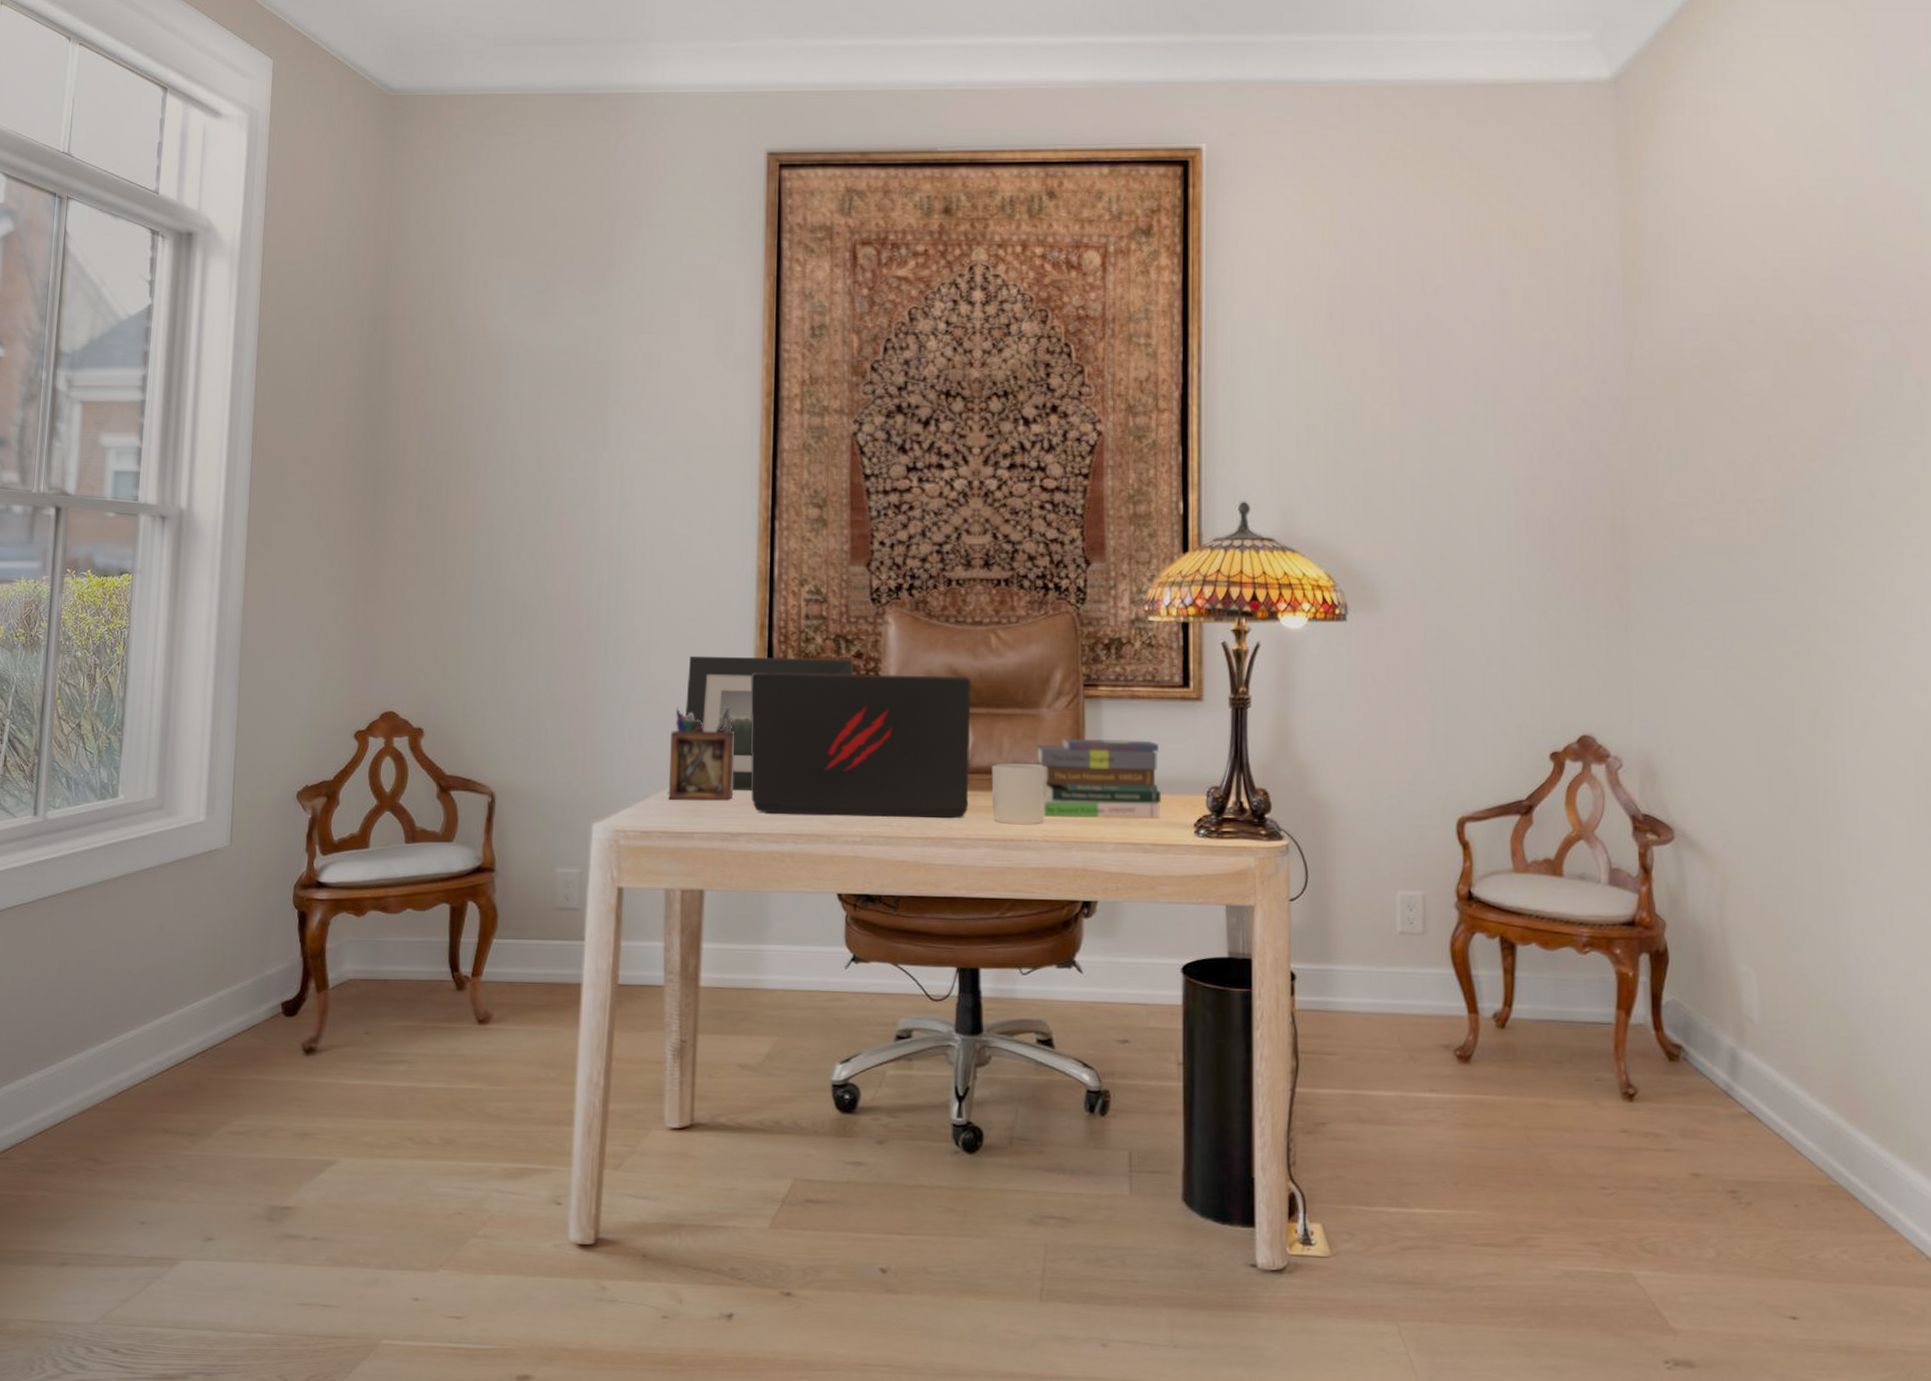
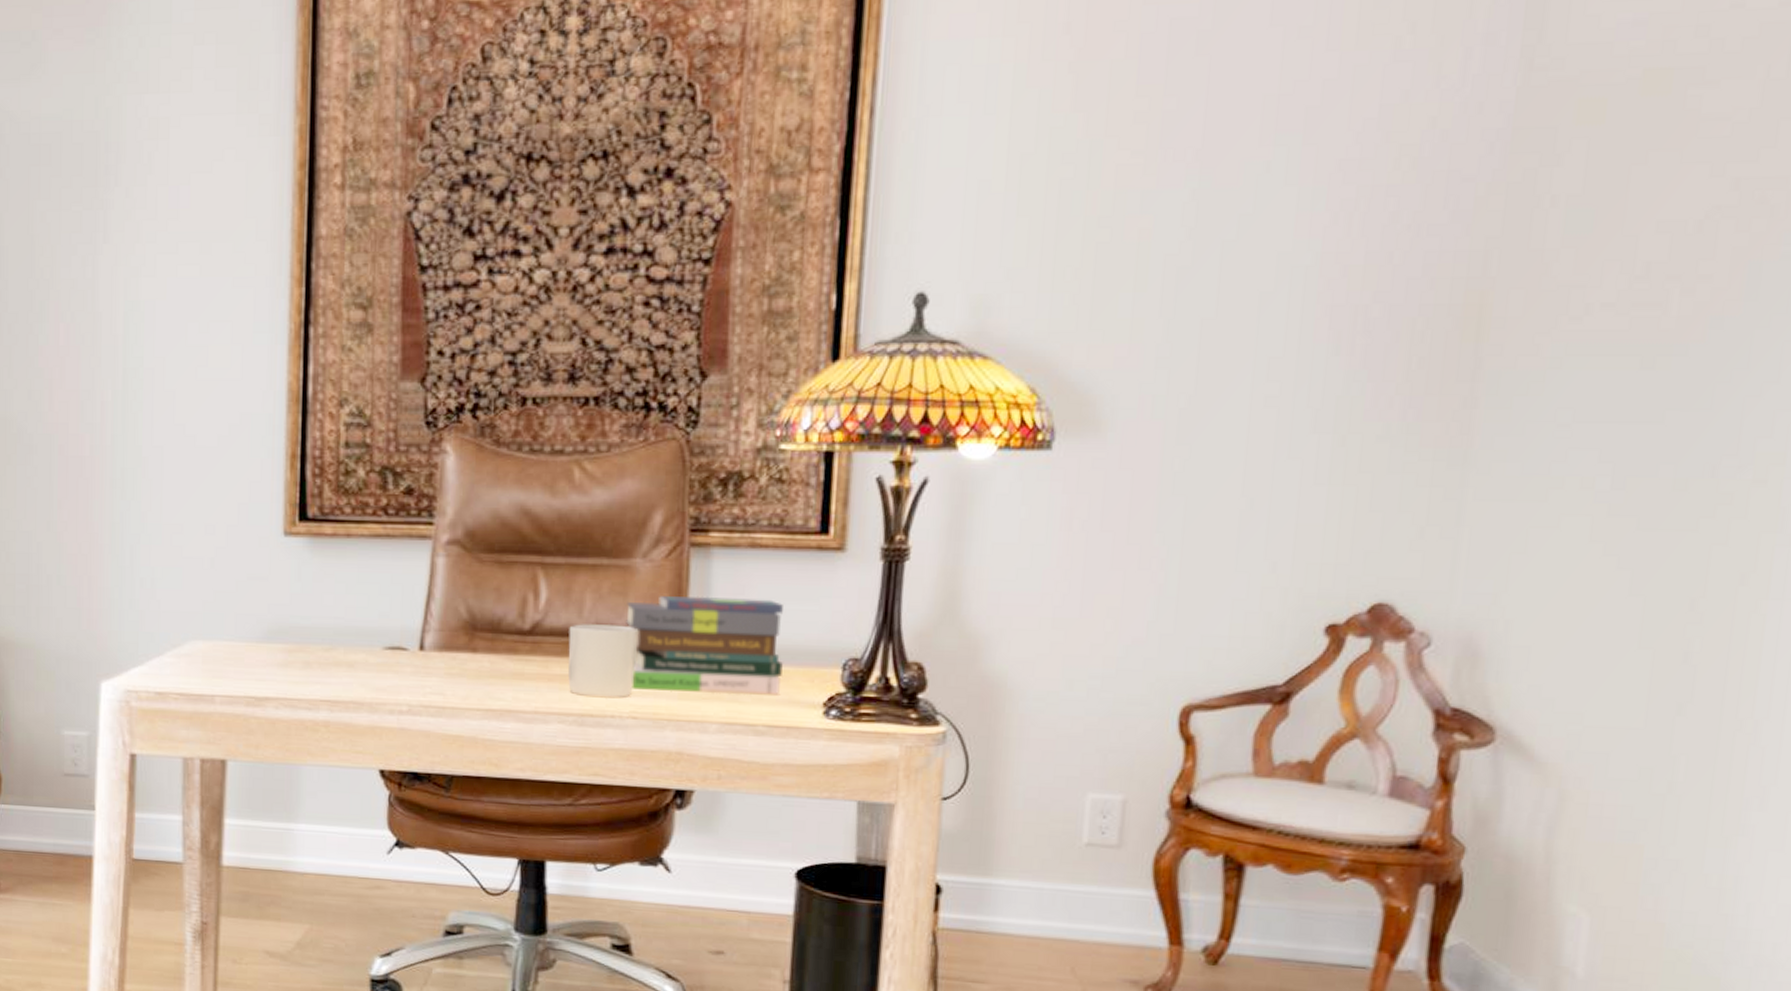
desk organizer: present [668,707,735,801] -> none [185,551,262,661]
picture frame: present [686,656,853,792] -> none [204,491,402,651]
laptop: present [750,672,971,819] -> none [279,510,547,688]

